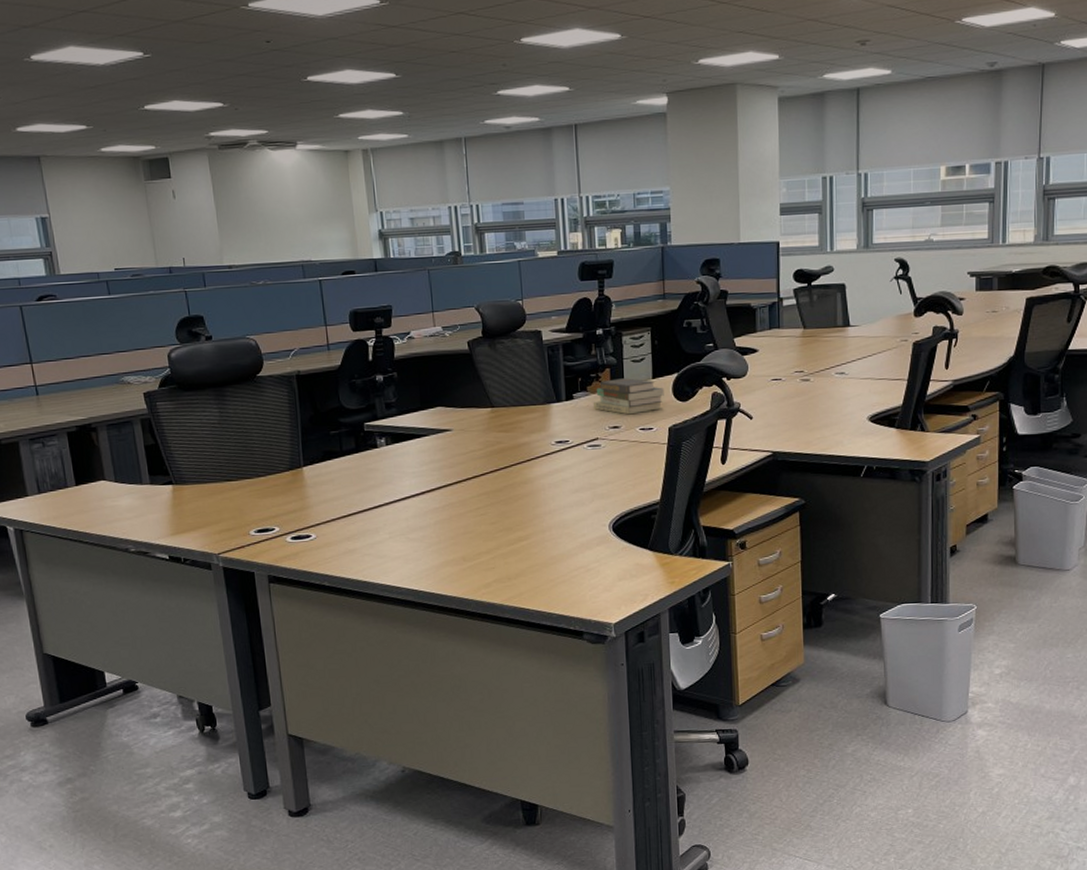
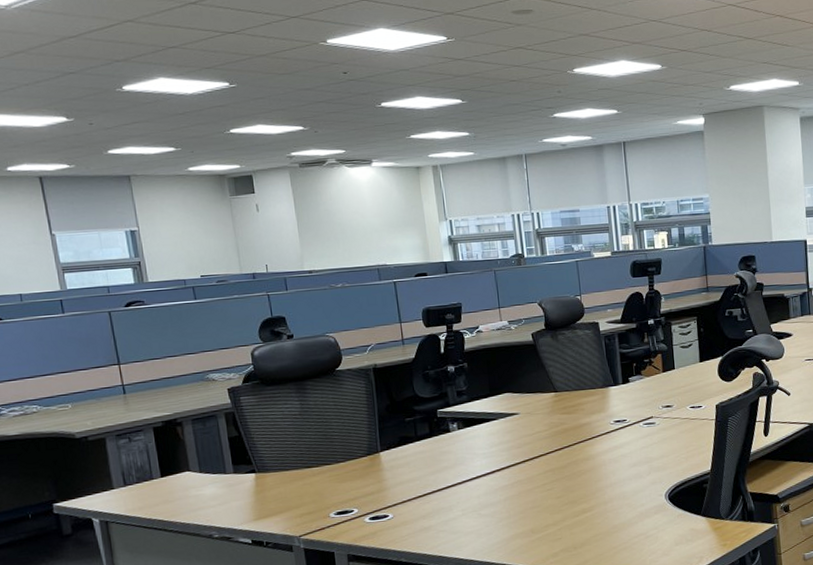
books: present [592,378,664,415] -> none [647,362,711,395]

